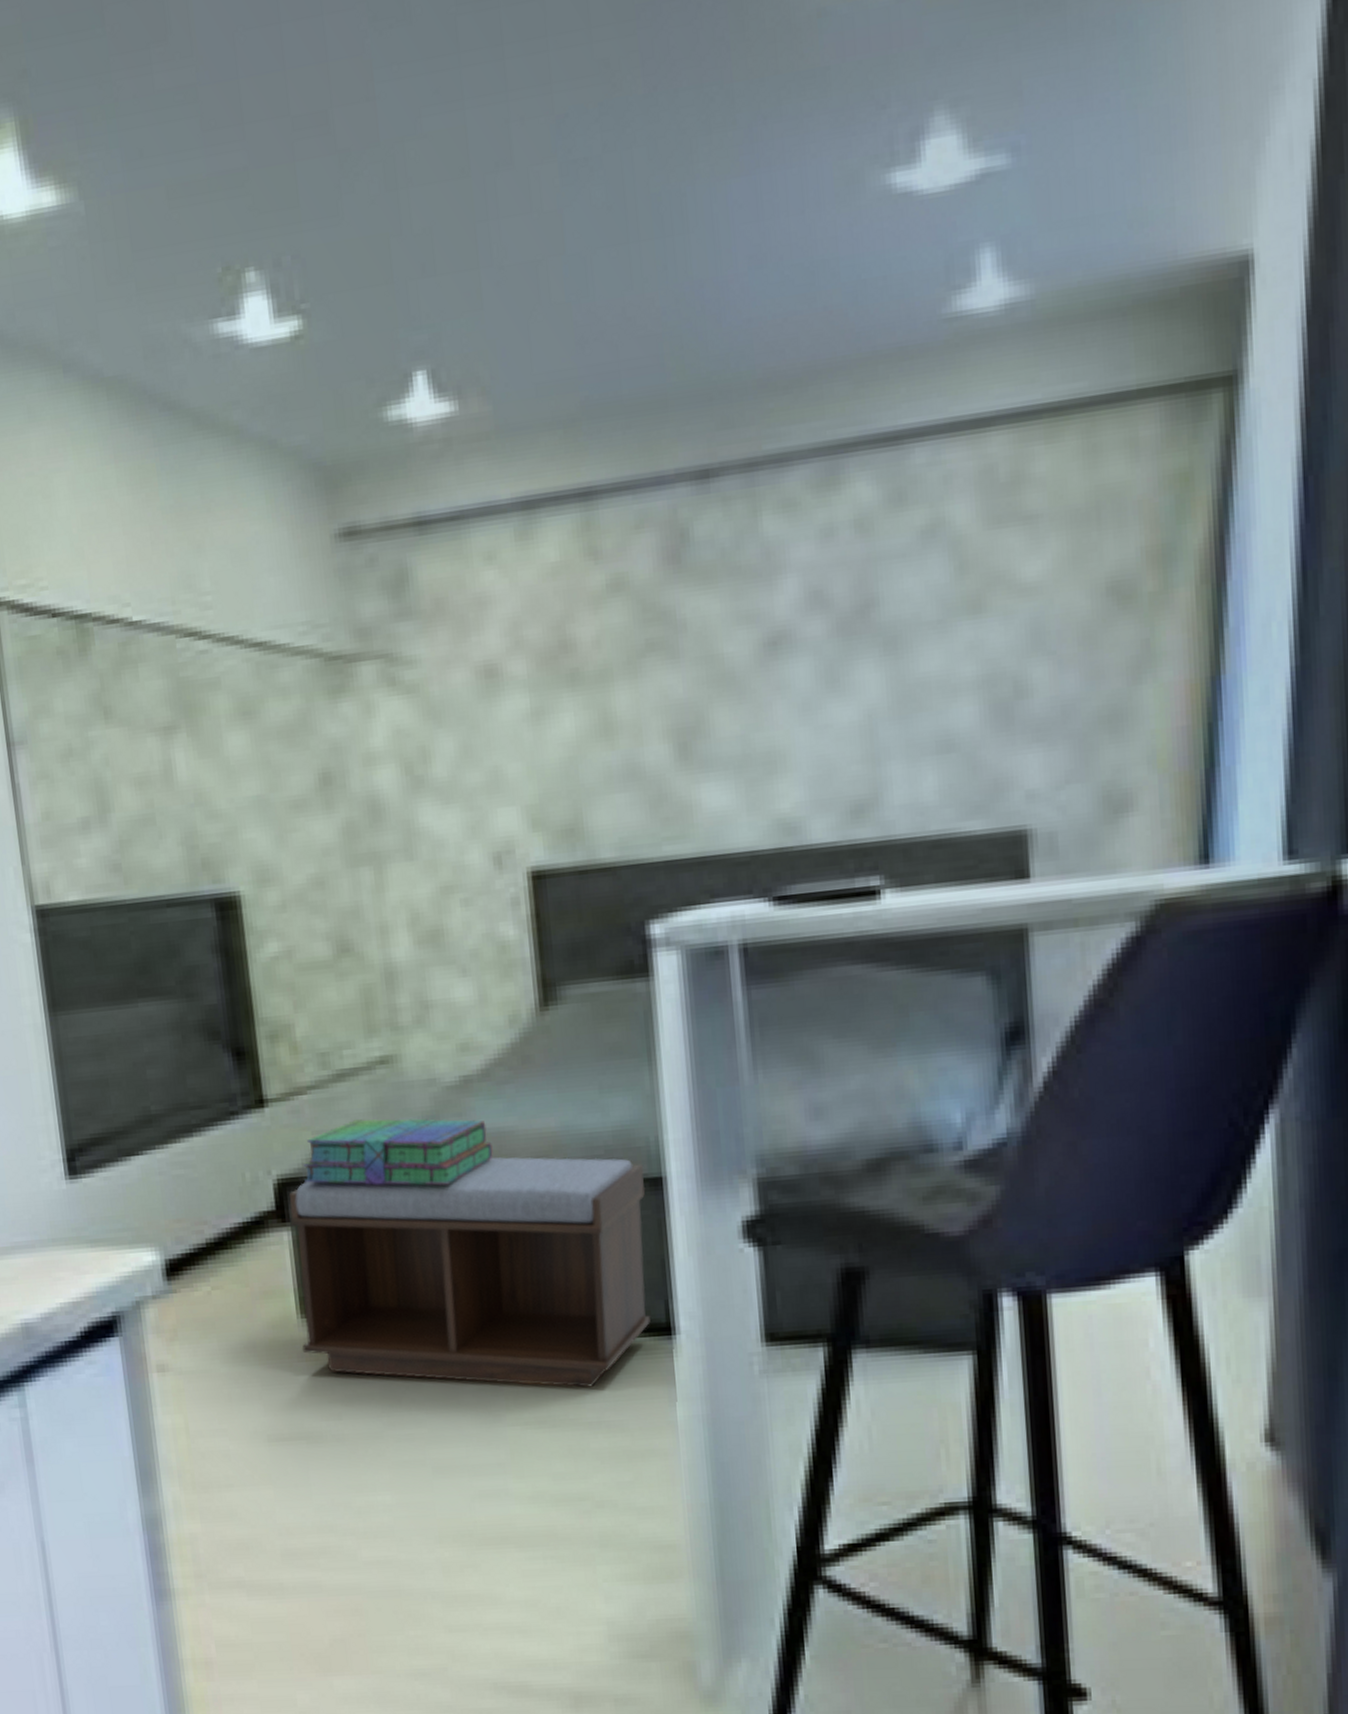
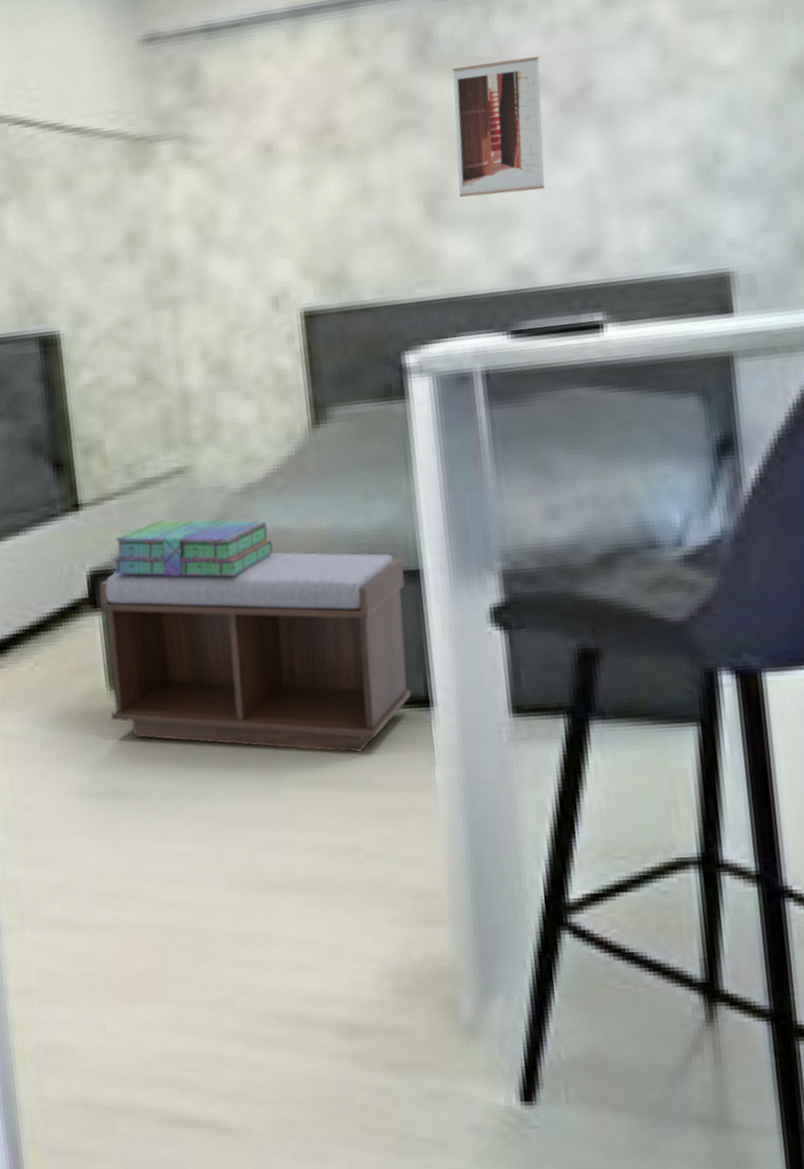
wall art: none [712,564,817,736] -> present [452,56,545,198]

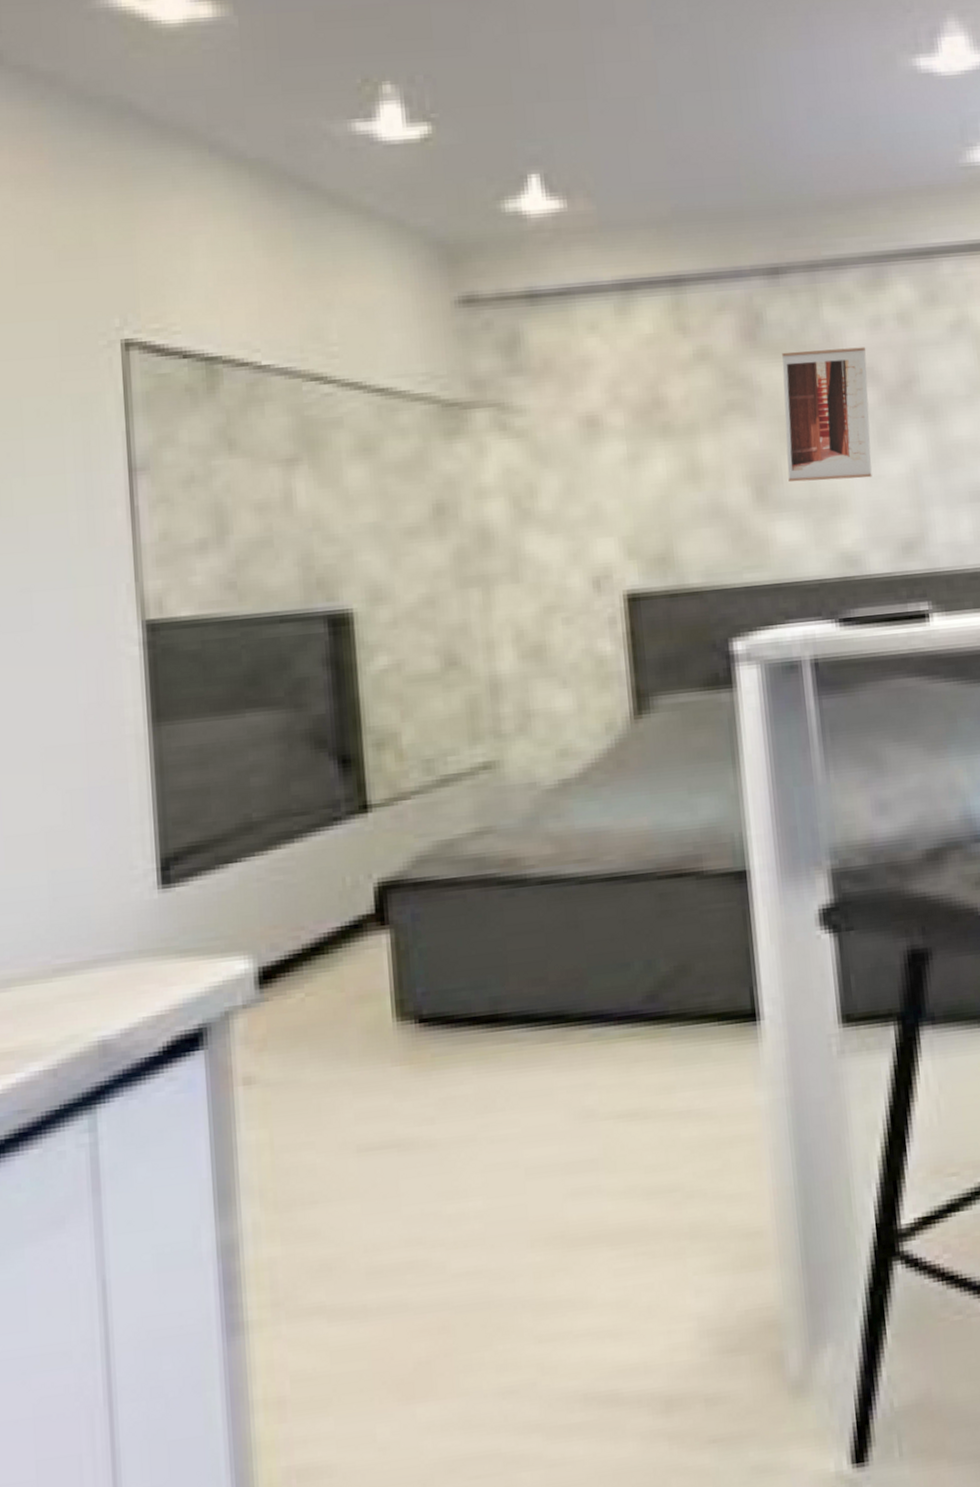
bench: present [100,552,411,752] -> none [389,854,737,1078]
stack of books: present [112,520,273,577] -> none [404,820,590,886]

